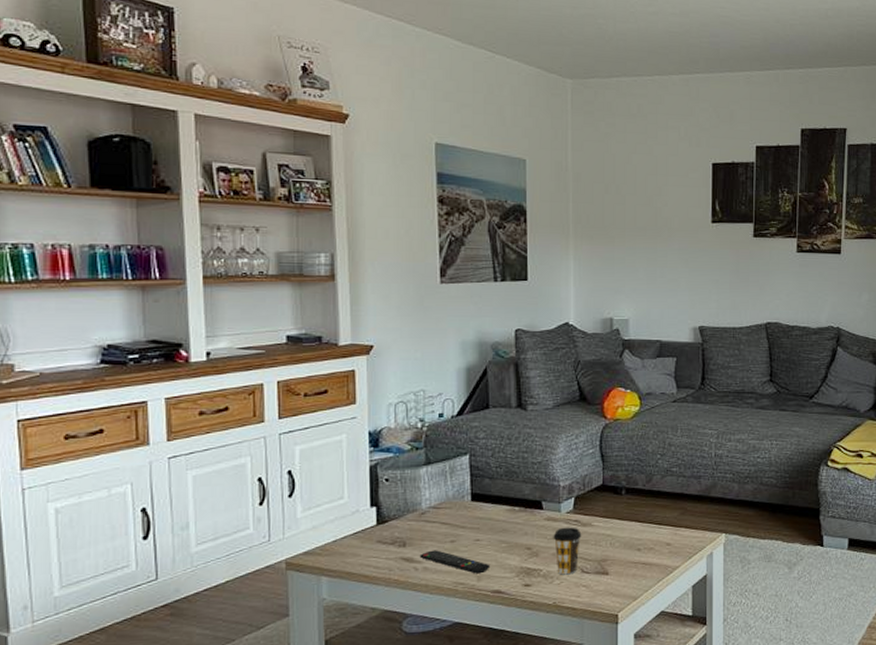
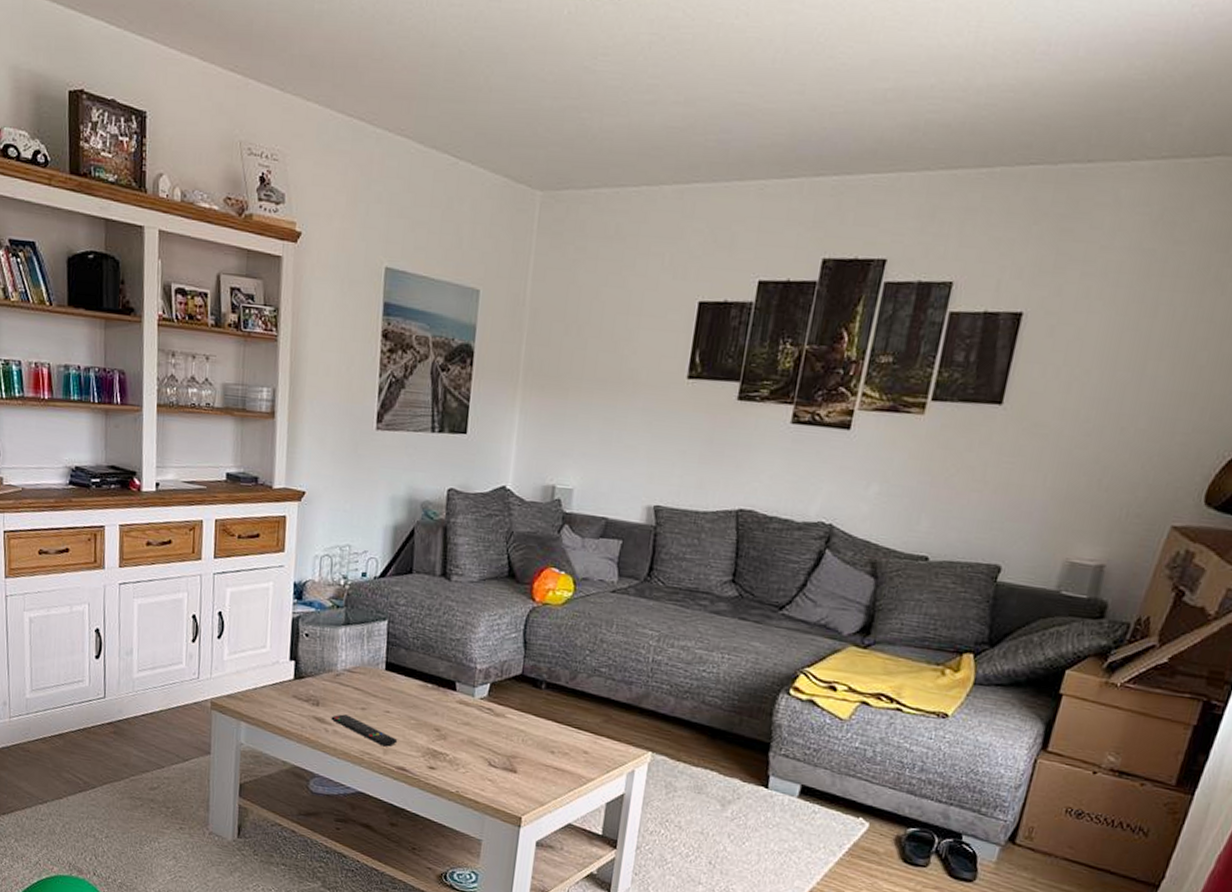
coffee cup: present [553,527,582,575] -> none [463,713,494,766]

